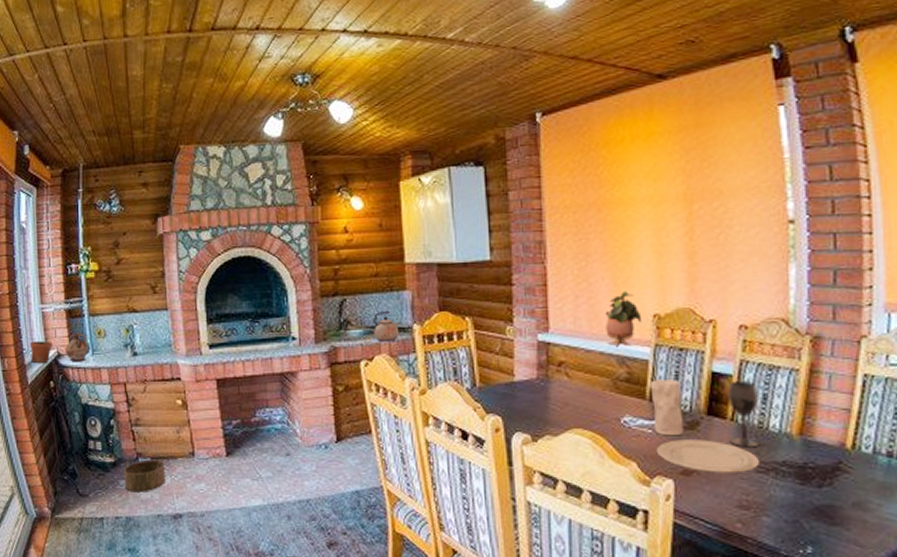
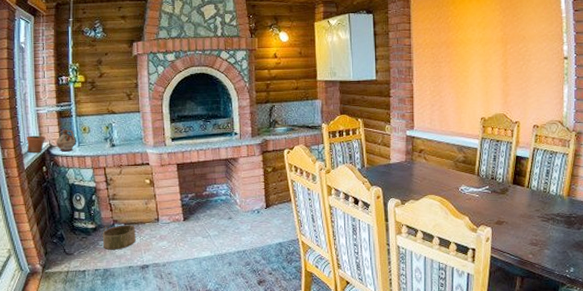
kettle: present [374,312,400,341] -> none [294,115,312,136]
potted plant: present [605,290,642,347] -> none [450,101,474,140]
candle: present [650,379,684,436] -> none [478,161,499,199]
plate: present [656,440,759,473] -> none [481,200,543,223]
wine glass: present [727,380,760,448] -> none [525,161,544,205]

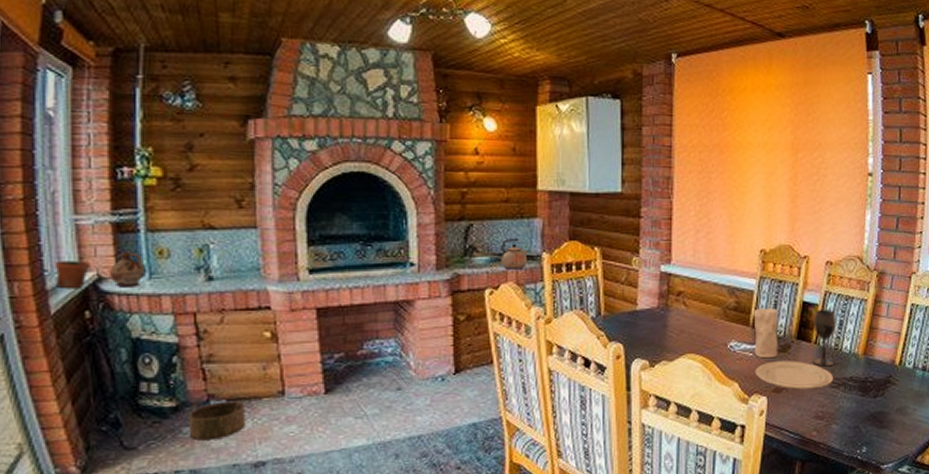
kettle: none [294,115,312,136] -> present [501,239,528,269]
candle: none [478,161,499,199] -> present [753,308,778,359]
plate: none [481,200,543,223] -> present [755,361,833,390]
wine glass: none [525,161,544,205] -> present [812,309,836,367]

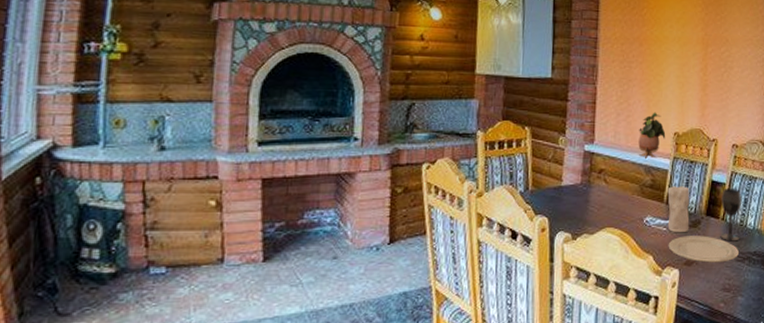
planter: present [54,261,91,288] -> none [11,128,48,155]
ceramic jug: present [108,251,146,287] -> none [63,120,101,155]
basket: present [188,401,245,441] -> none [124,267,184,307]
kettle: present [501,239,528,269] -> none [439,117,464,146]
potted plant: none [720,227,751,279] -> present [638,112,666,159]

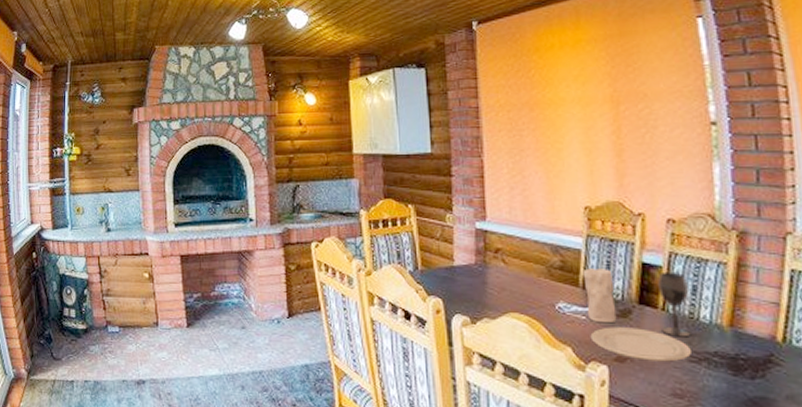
potted plant: present [638,112,666,159] -> none [539,184,574,237]

